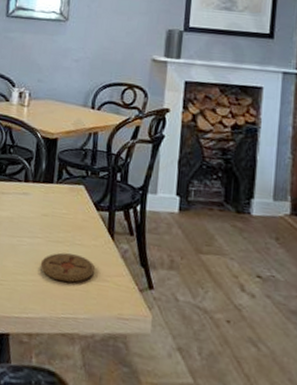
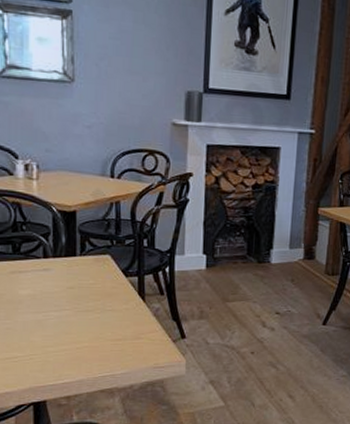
coaster: present [40,252,95,283] -> none [71,320,128,346]

